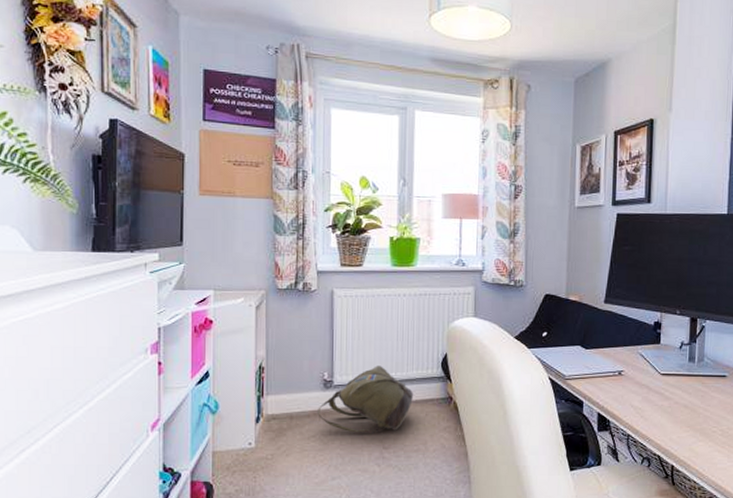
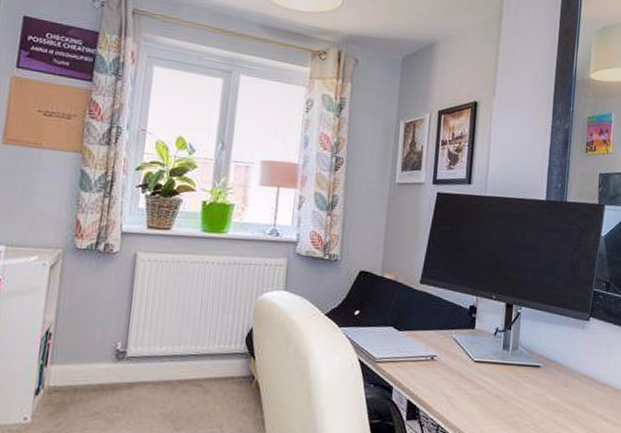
backpack: present [316,366,414,434] -> none [104,337,214,413]

